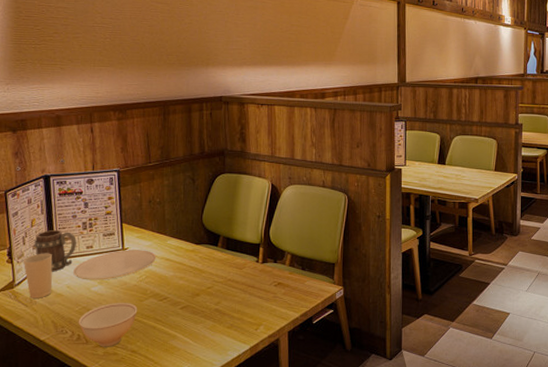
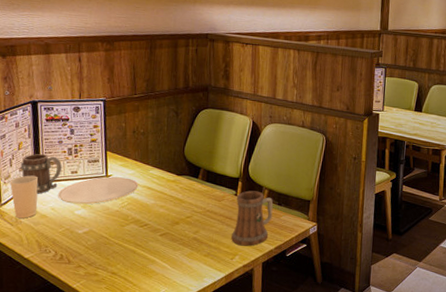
bowl: present [78,302,138,347] -> none [61,226,119,268]
beer mug: none [255,256,297,315] -> present [231,190,273,246]

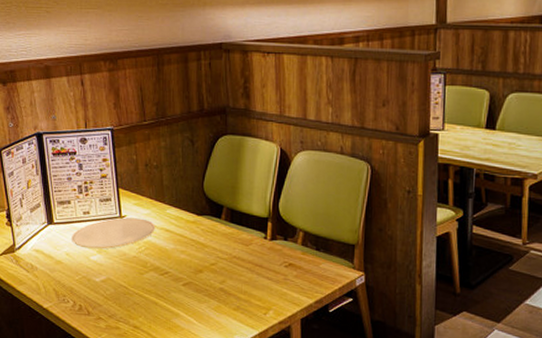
cup: present [9,175,39,219] -> none [21,217,52,265]
beer mug: present [21,154,62,194] -> none [32,193,73,238]
beer mug: present [231,190,273,246] -> none [263,233,310,300]

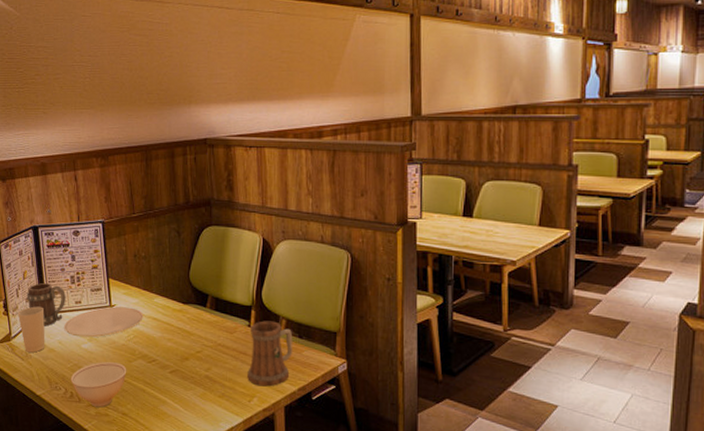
cup: none [21,217,52,265] -> present [17,306,45,353]
beer mug: none [32,193,73,238] -> present [28,283,66,326]
bowl: none [79,273,138,321] -> present [70,361,127,408]
beer mug: none [263,233,310,300] -> present [247,321,293,387]

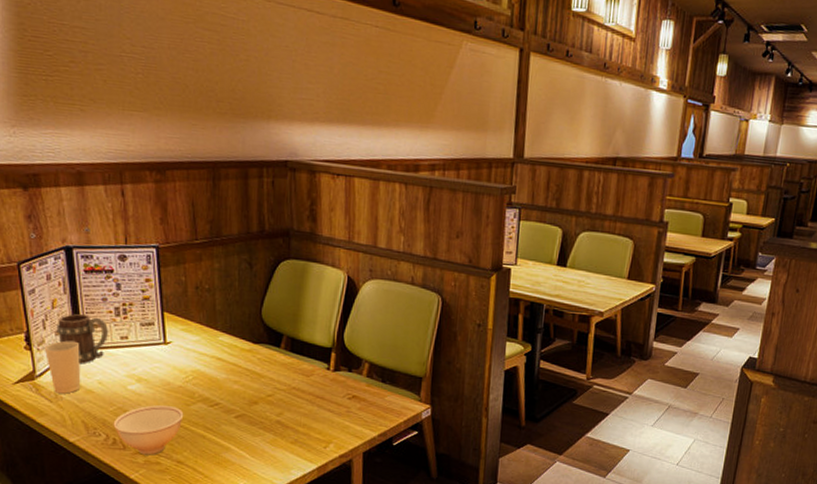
plate: present [64,306,143,338] -> none [105,344,205,378]
beer mug: present [247,321,293,387] -> none [324,364,376,433]

